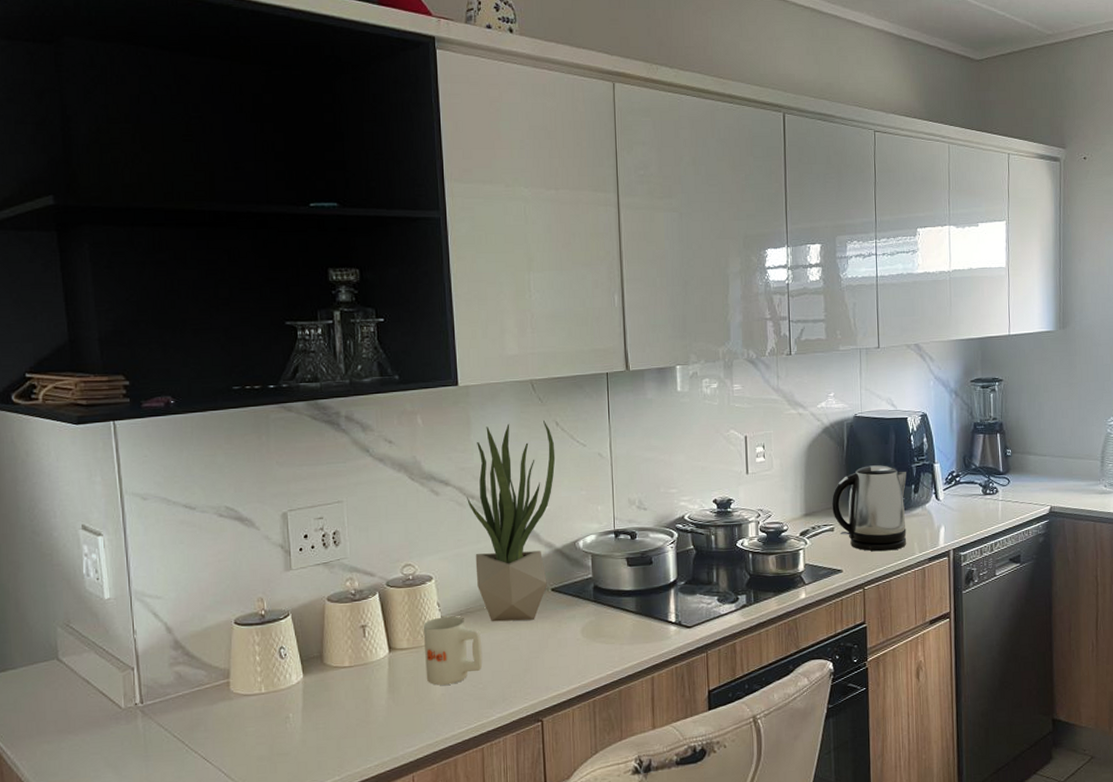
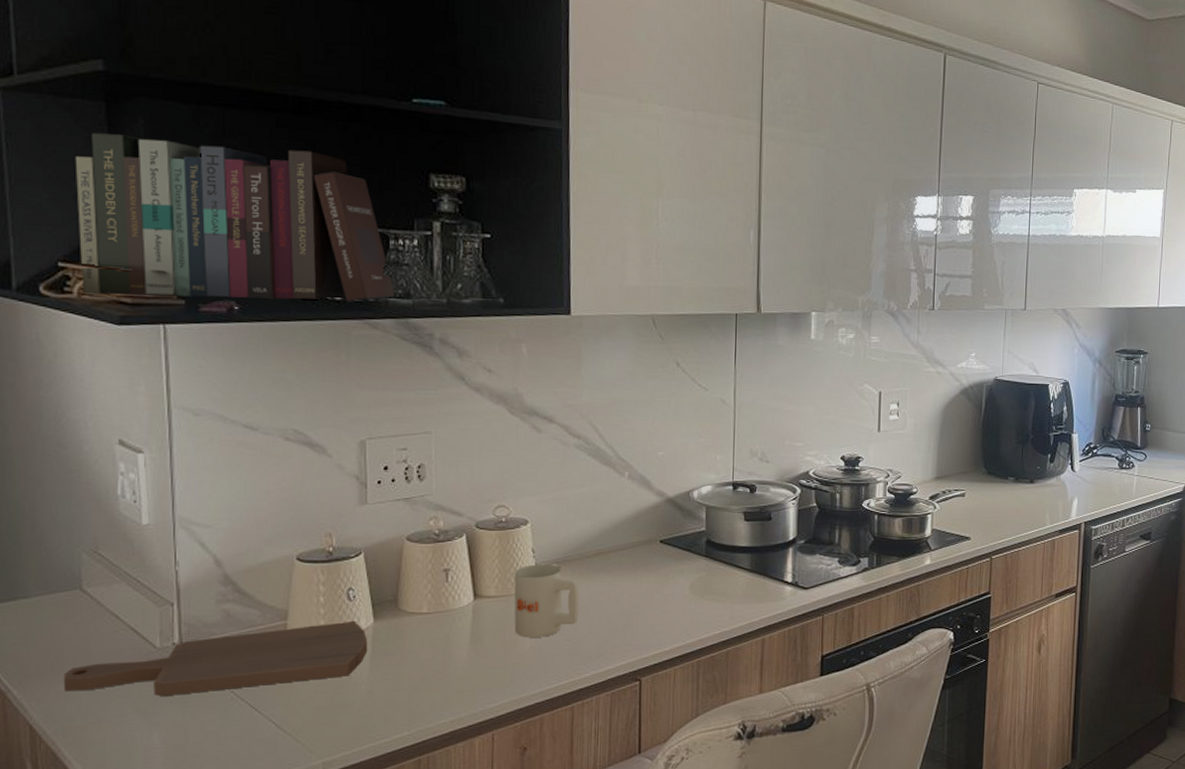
books: none [34,258,304,399] -> present [75,133,395,302]
cutting board: none [47,676,300,752] -> present [63,620,368,696]
potted plant: present [467,421,556,622] -> none [572,360,674,573]
kettle: present [831,465,907,552] -> none [964,431,1044,520]

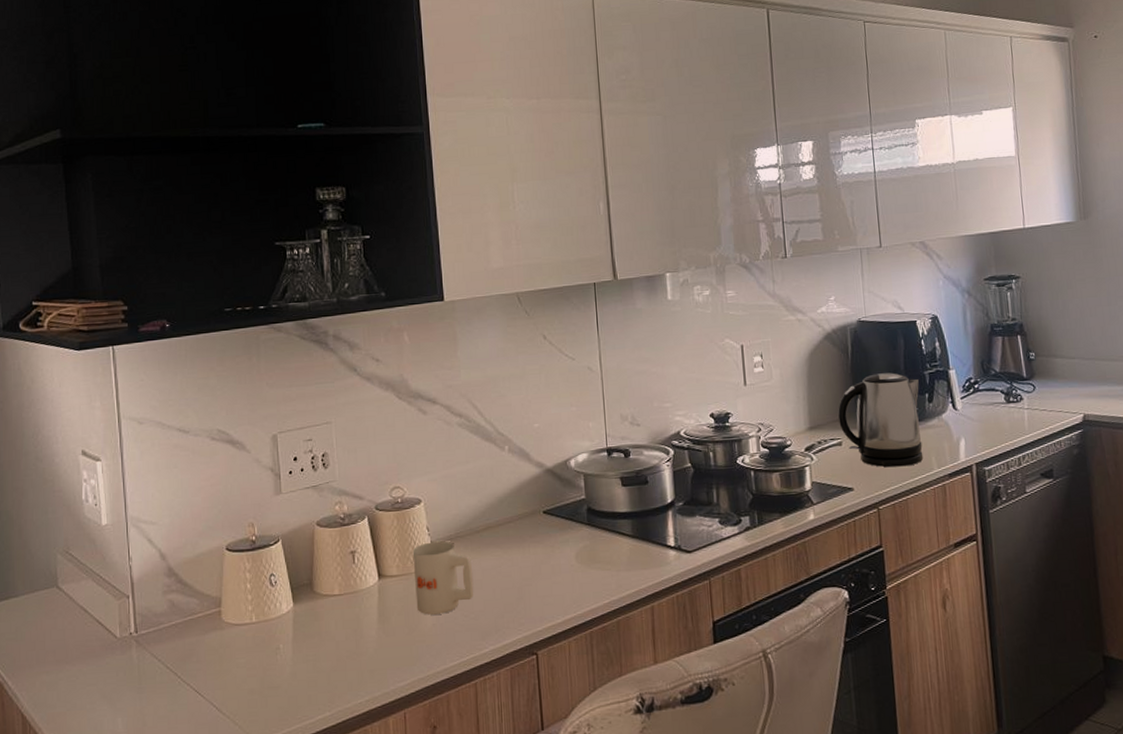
cutting board: present [63,620,368,696] -> none [46,605,290,683]
books: present [75,133,395,302] -> none [42,182,293,326]
kettle: none [964,431,1044,520] -> present [837,372,924,468]

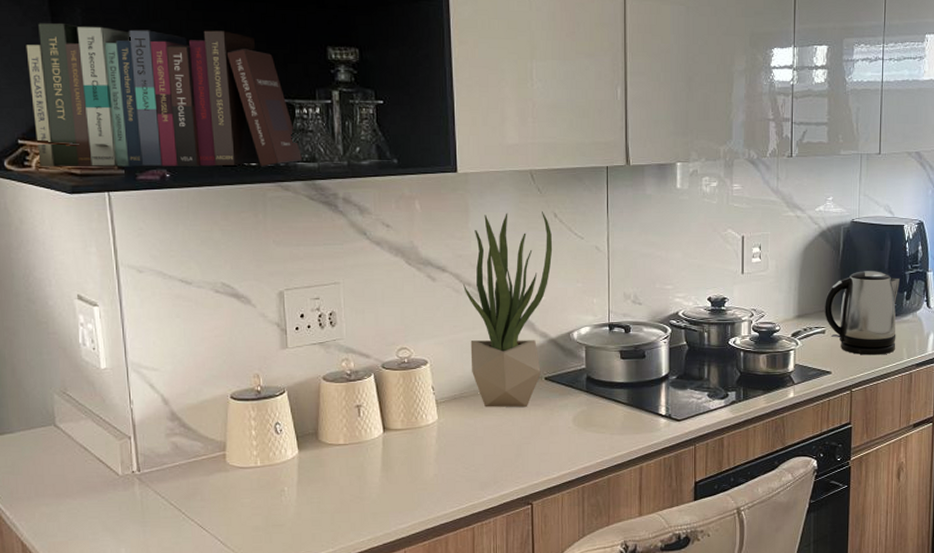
books: none [42,182,293,326] -> present [25,23,302,167]
mug: present [412,541,474,615] -> none [417,400,475,466]
potted plant: none [455,334,544,547] -> present [463,212,553,407]

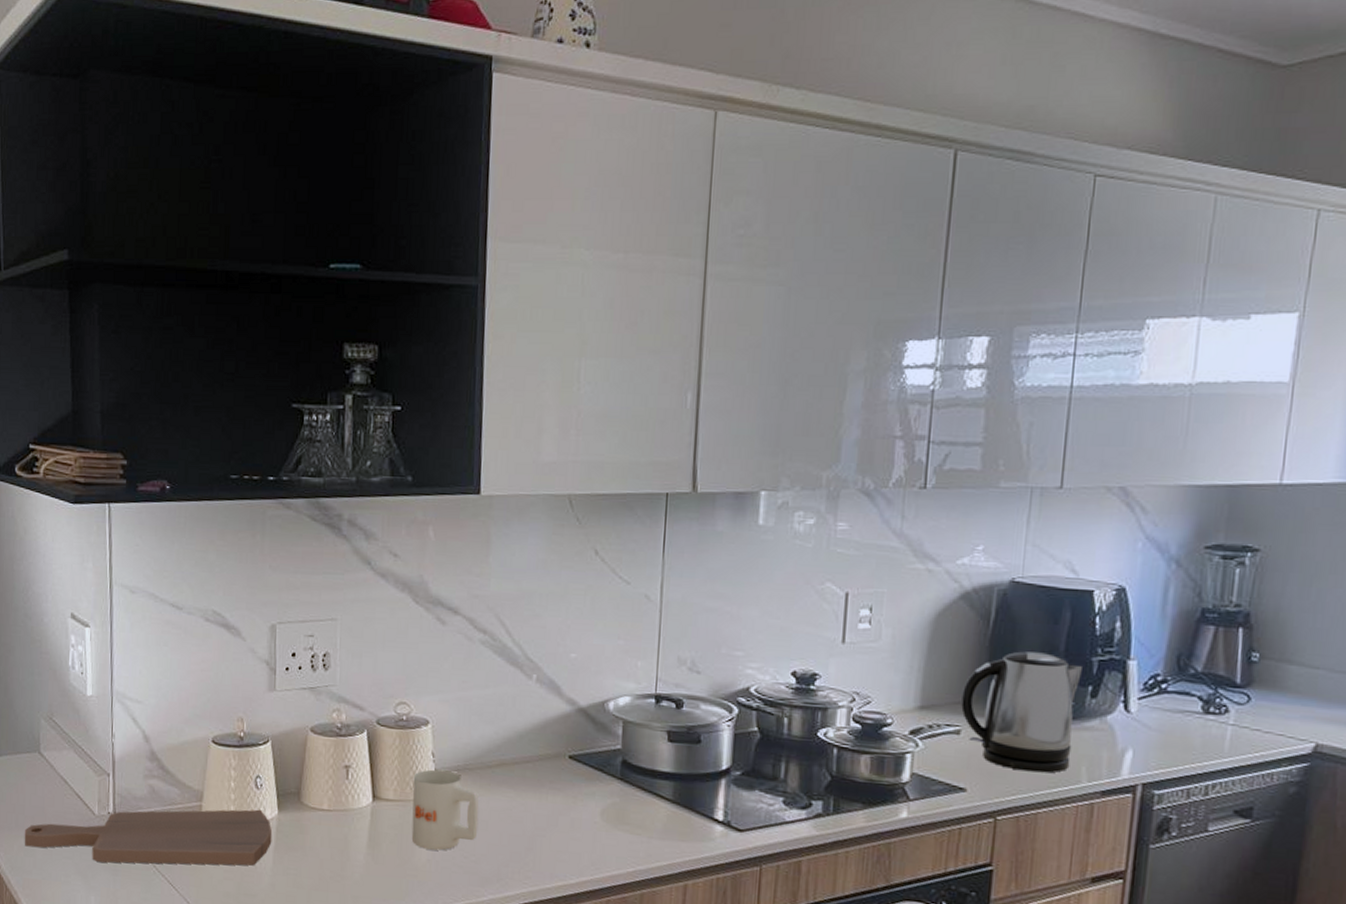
books: present [25,23,302,167] -> none [44,320,307,481]
cutting board: none [45,451,295,517] -> present [24,809,272,866]
mug: none [417,400,475,466] -> present [411,769,479,851]
potted plant: present [463,212,553,407] -> none [478,546,591,790]

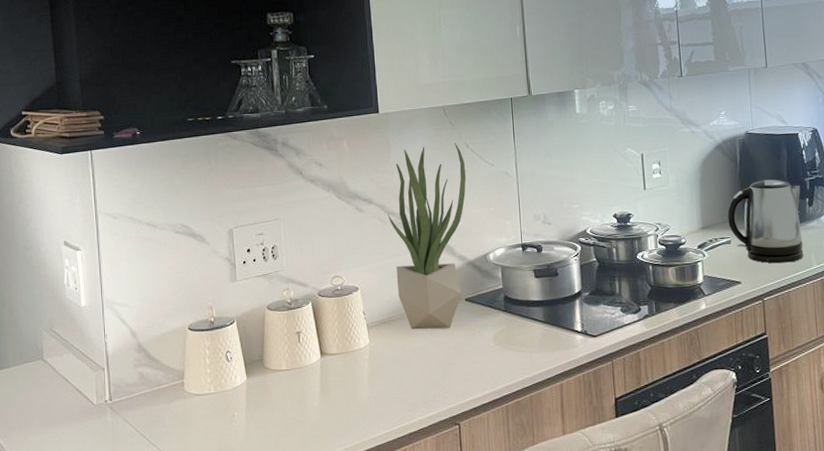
cutting board: present [24,809,272,866] -> none [33,378,244,444]
mug: present [411,769,479,851] -> none [350,324,404,389]
potted plant: none [478,546,591,790] -> present [388,143,467,330]

